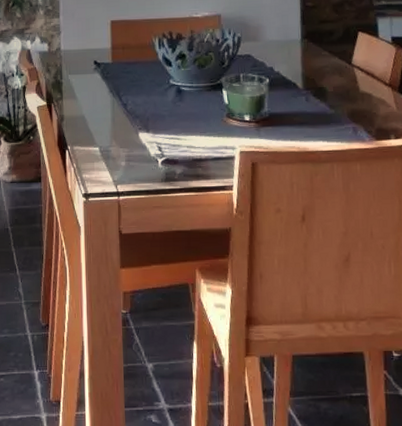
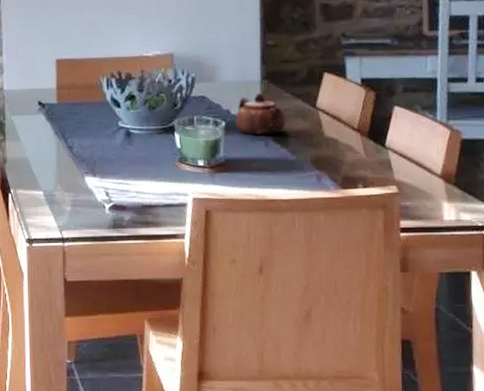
teapot: none [278,51,324,91] -> present [235,92,285,136]

